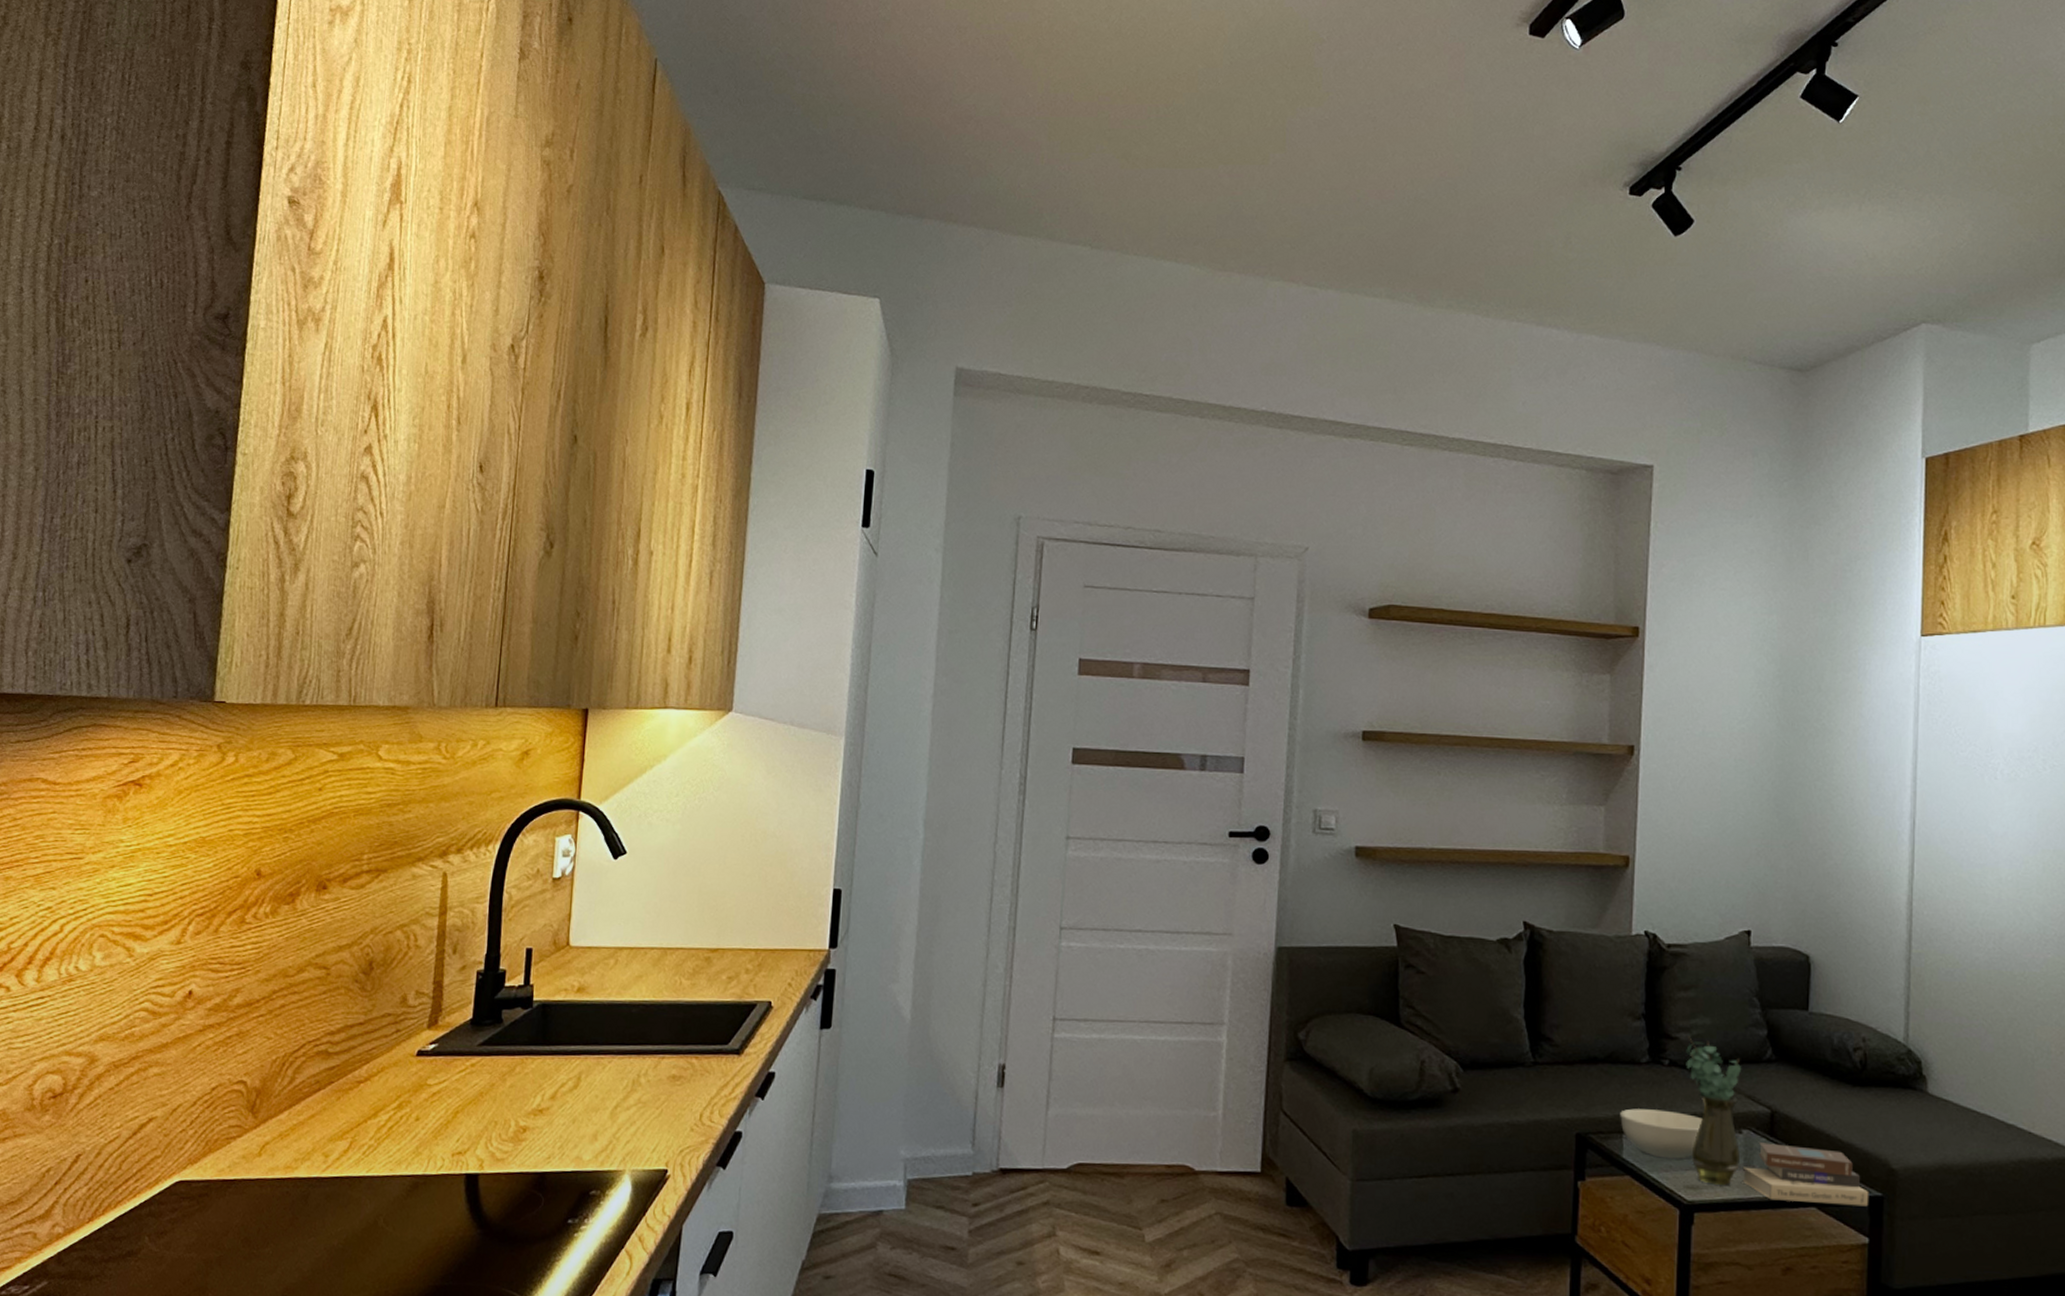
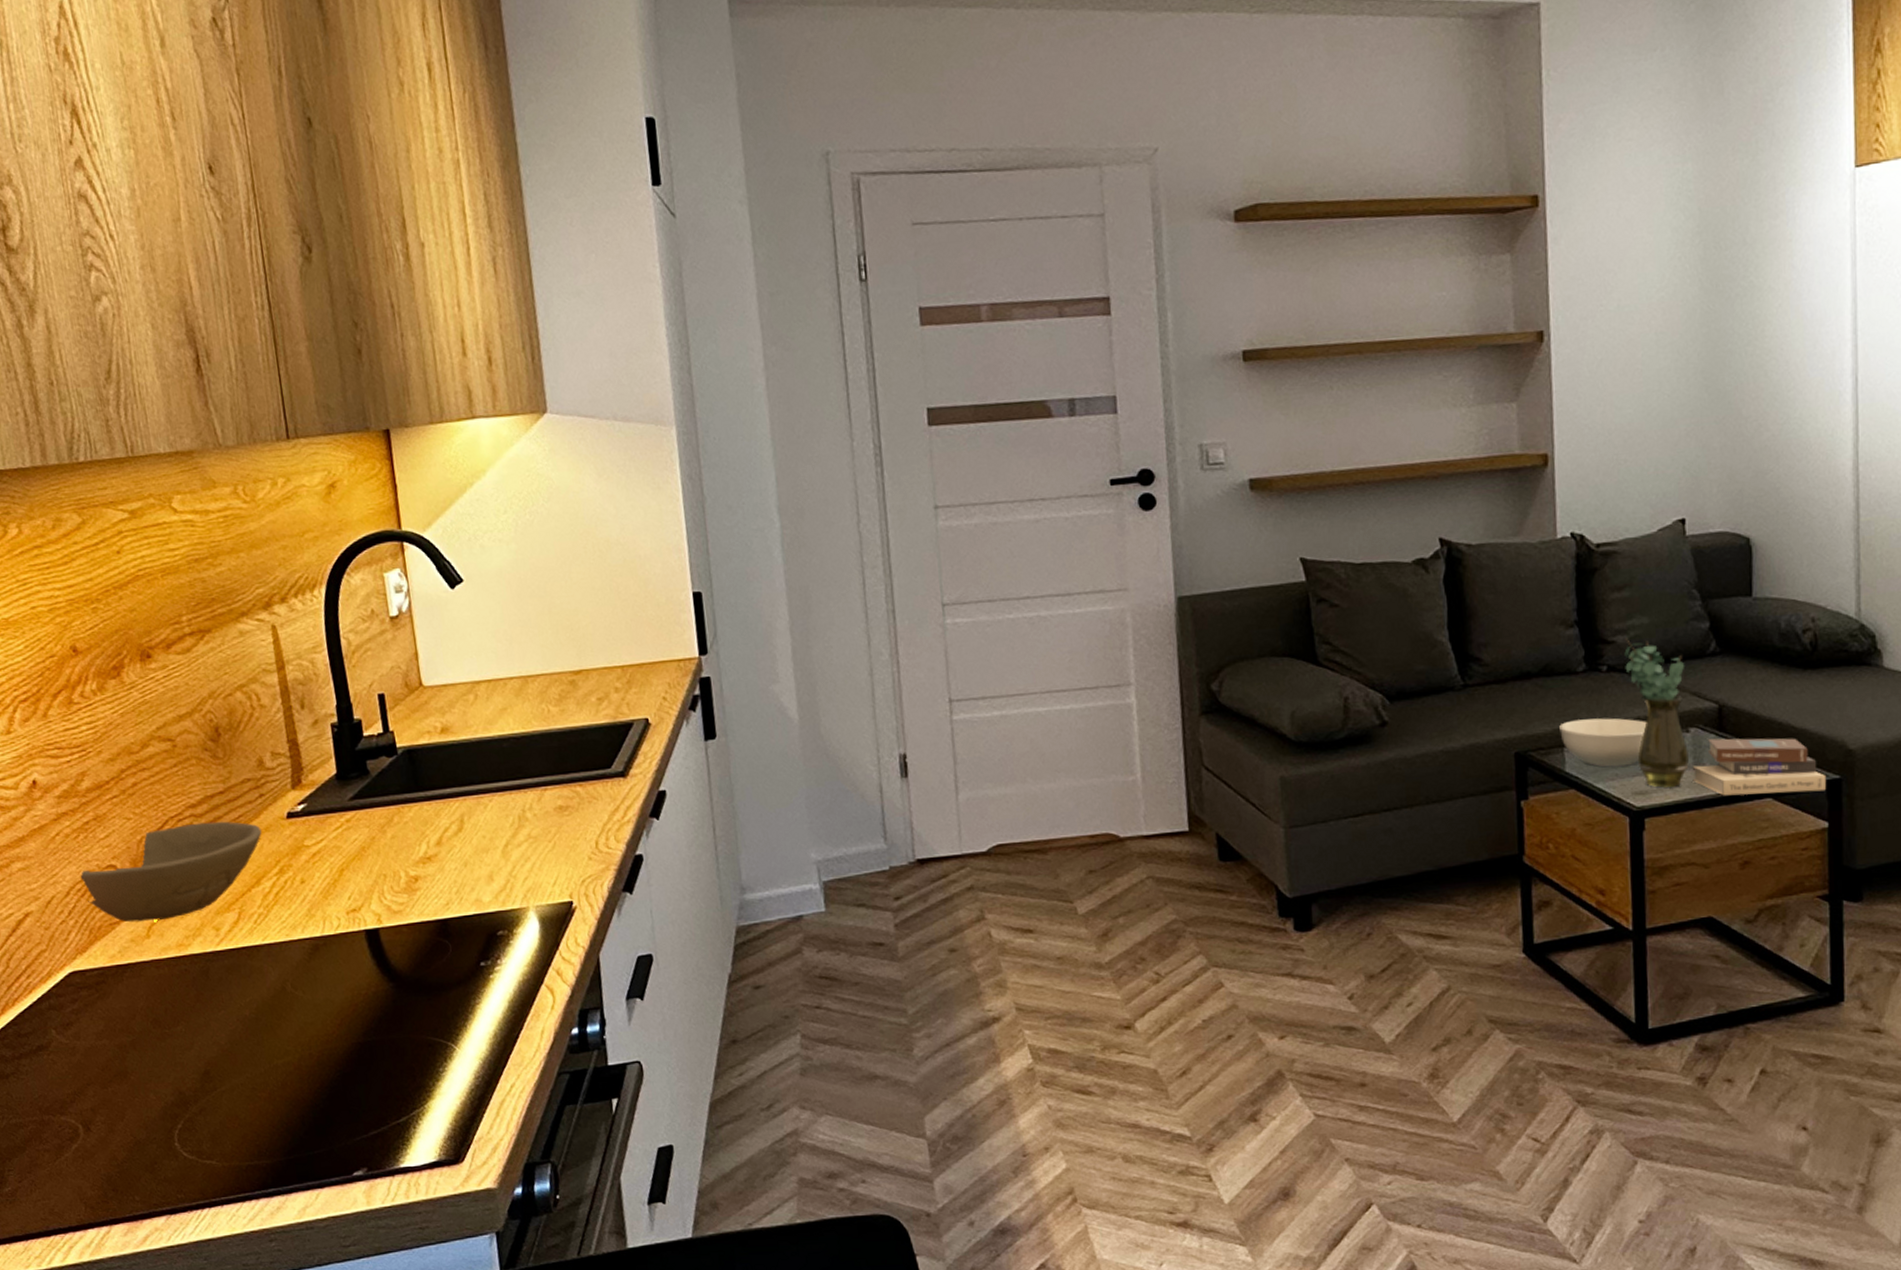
bowl: none [210,1050,390,1141] -> present [80,821,262,923]

